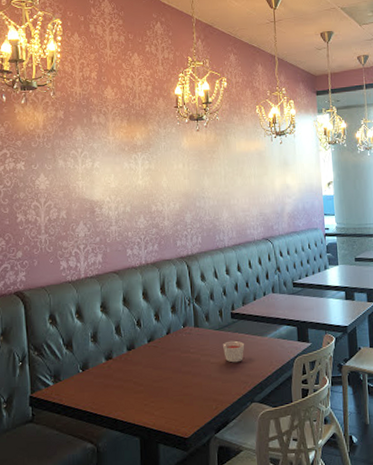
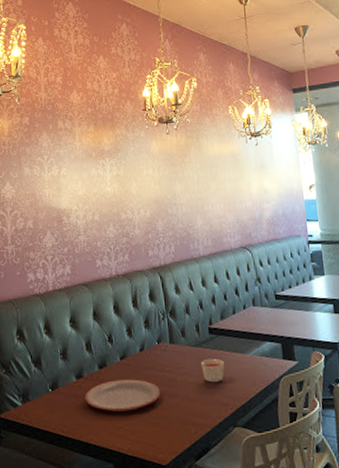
plate: none [113,360,186,390] -> present [84,379,161,412]

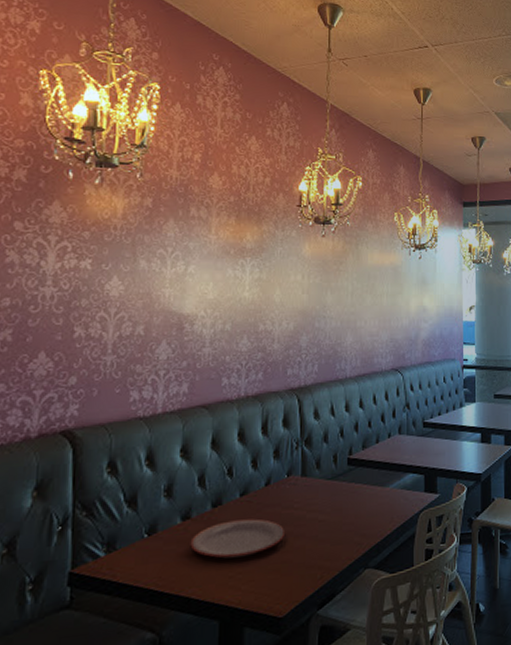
candle: present [201,358,225,383] -> none [335,492,362,520]

